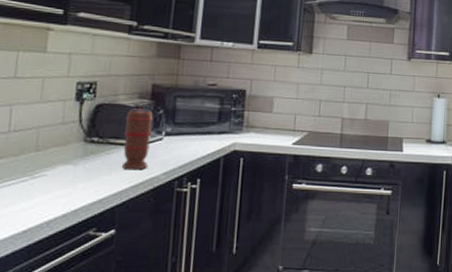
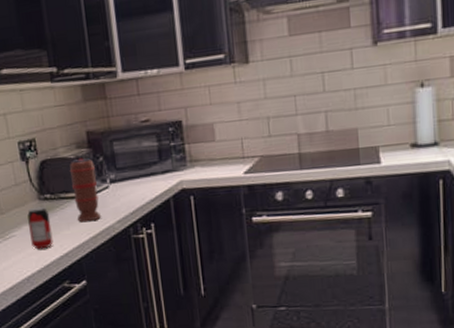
beverage can: none [63,148,93,193] -> present [26,206,53,250]

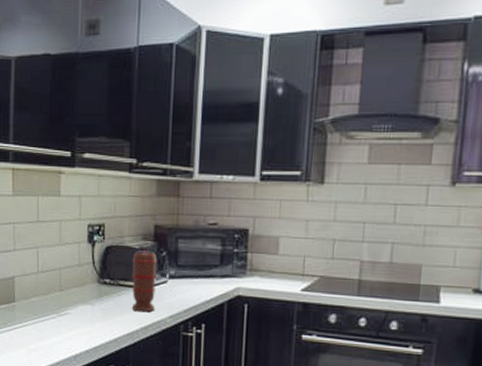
beverage can: present [26,206,53,250] -> none [84,289,106,331]

